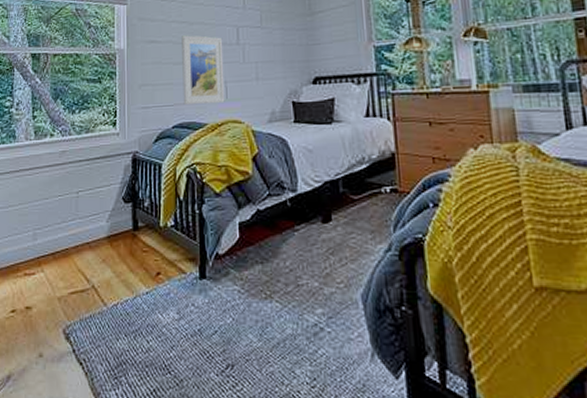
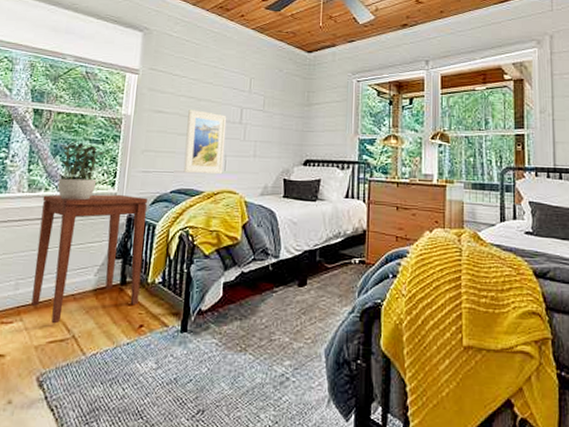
side table: none [49,134,153,274] -> present [31,194,148,324]
potted plant: none [58,81,102,145] -> present [57,140,104,201]

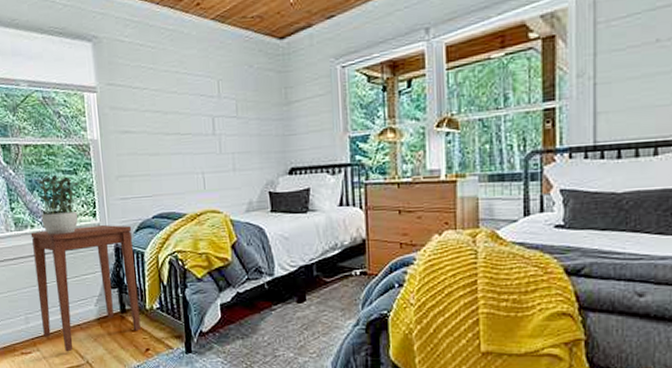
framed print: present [183,109,227,174] -> none [156,125,203,195]

